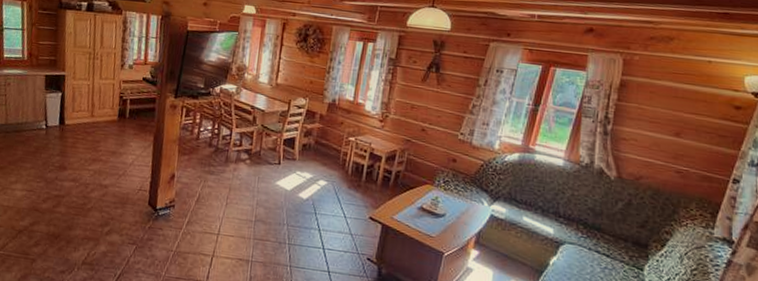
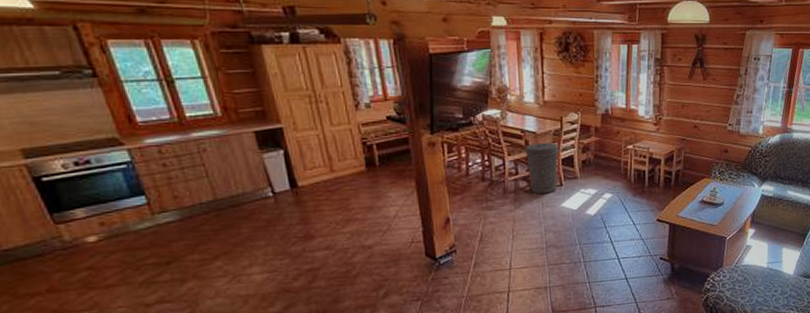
trash can: none [250,120,283,170] -> present [524,143,559,194]

